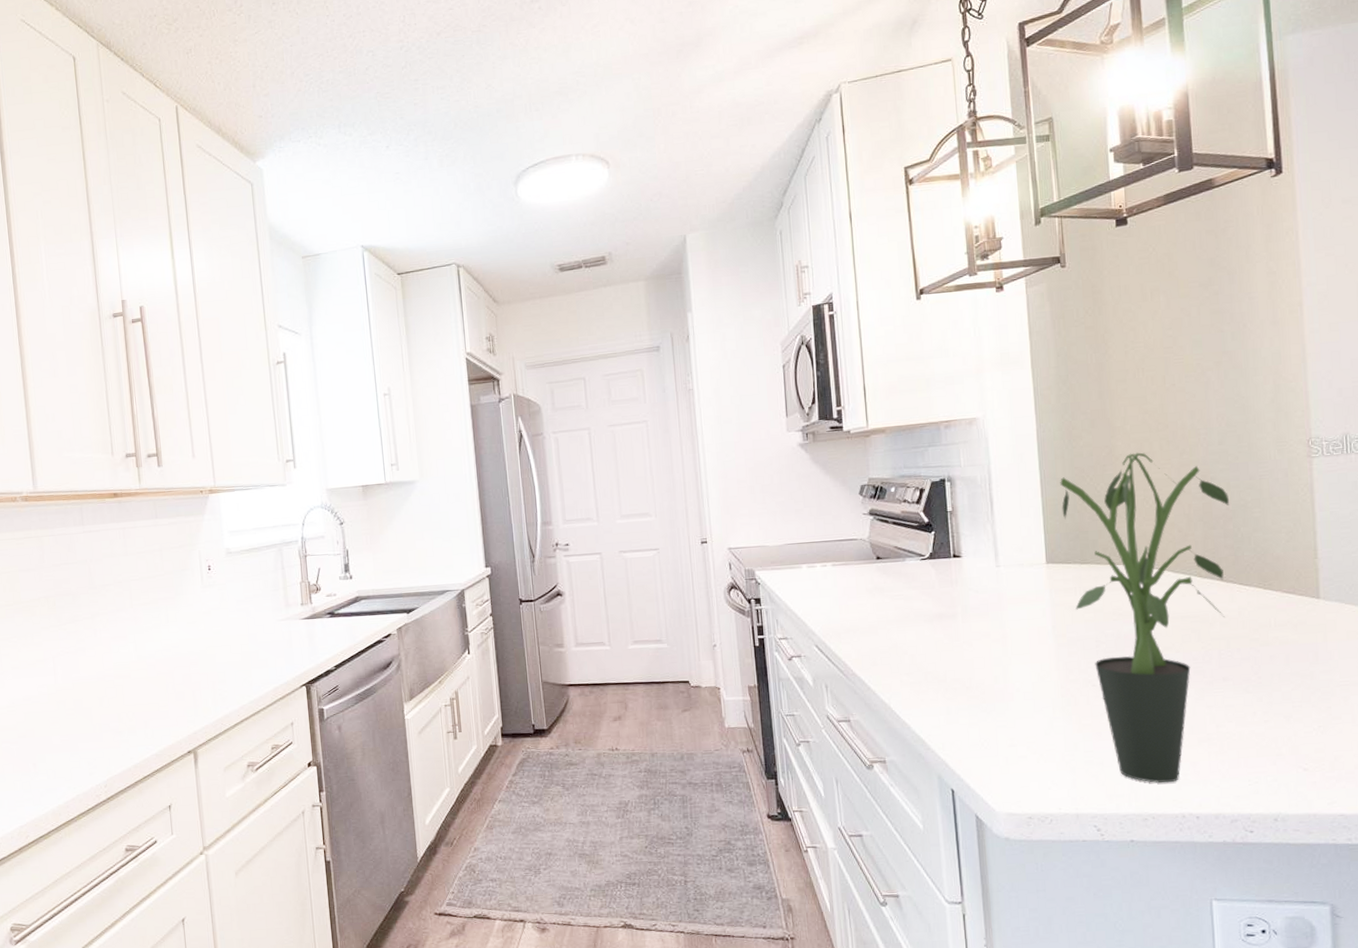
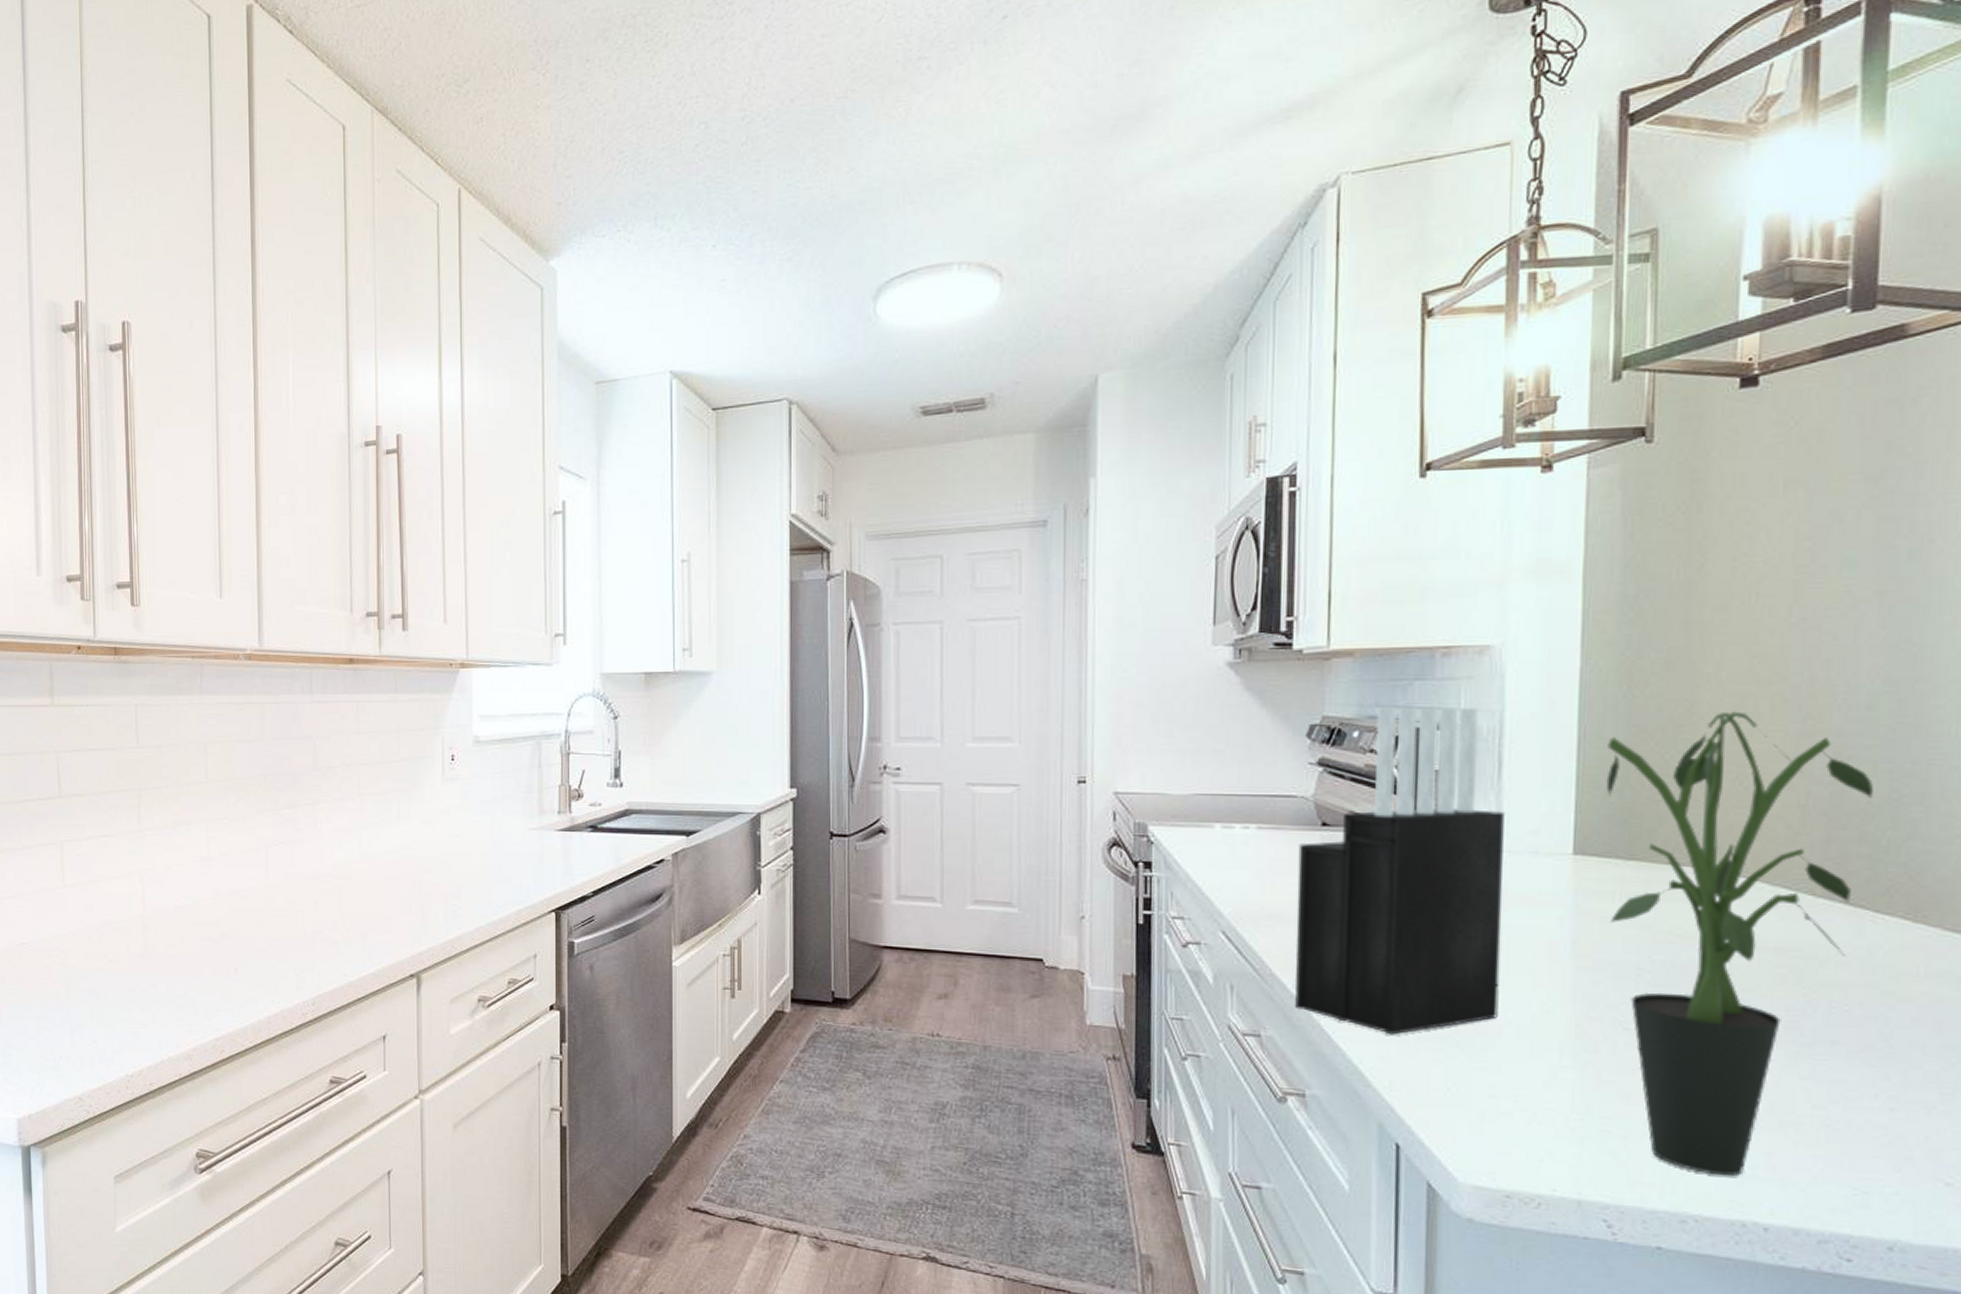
knife block: none [862,463,1010,709] -> present [1295,706,1505,1035]

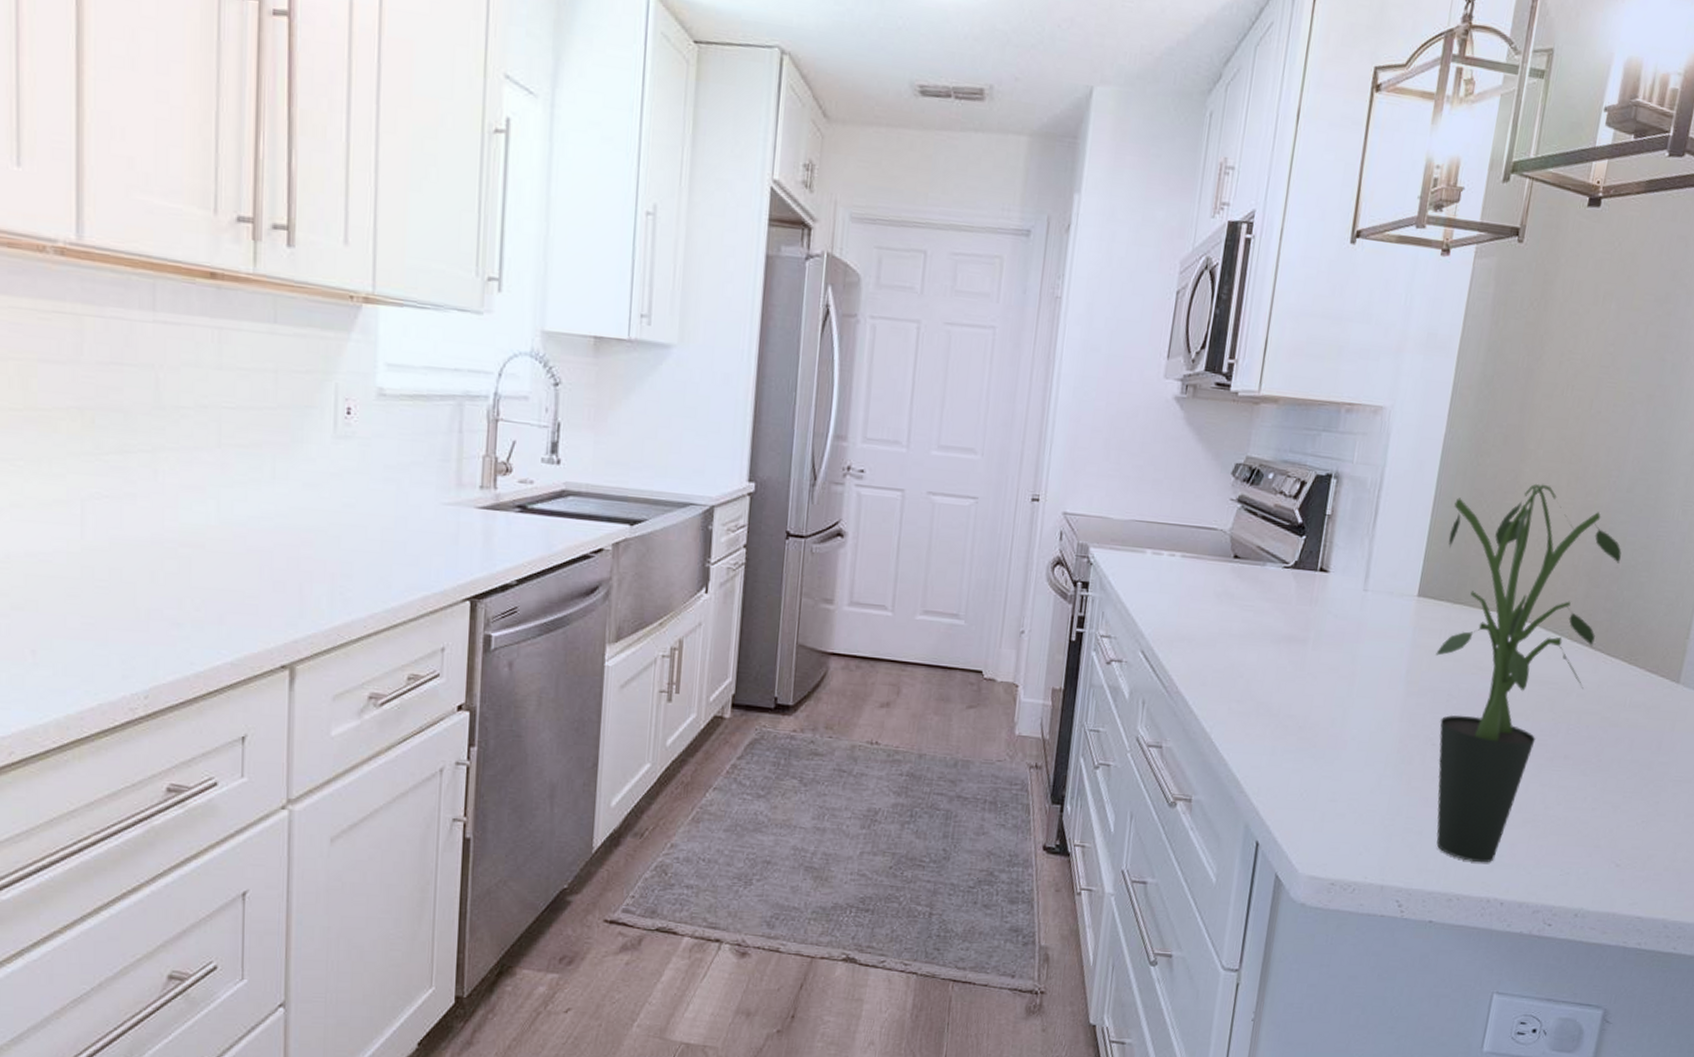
knife block: present [1295,706,1505,1035] -> none [1193,452,1374,748]

